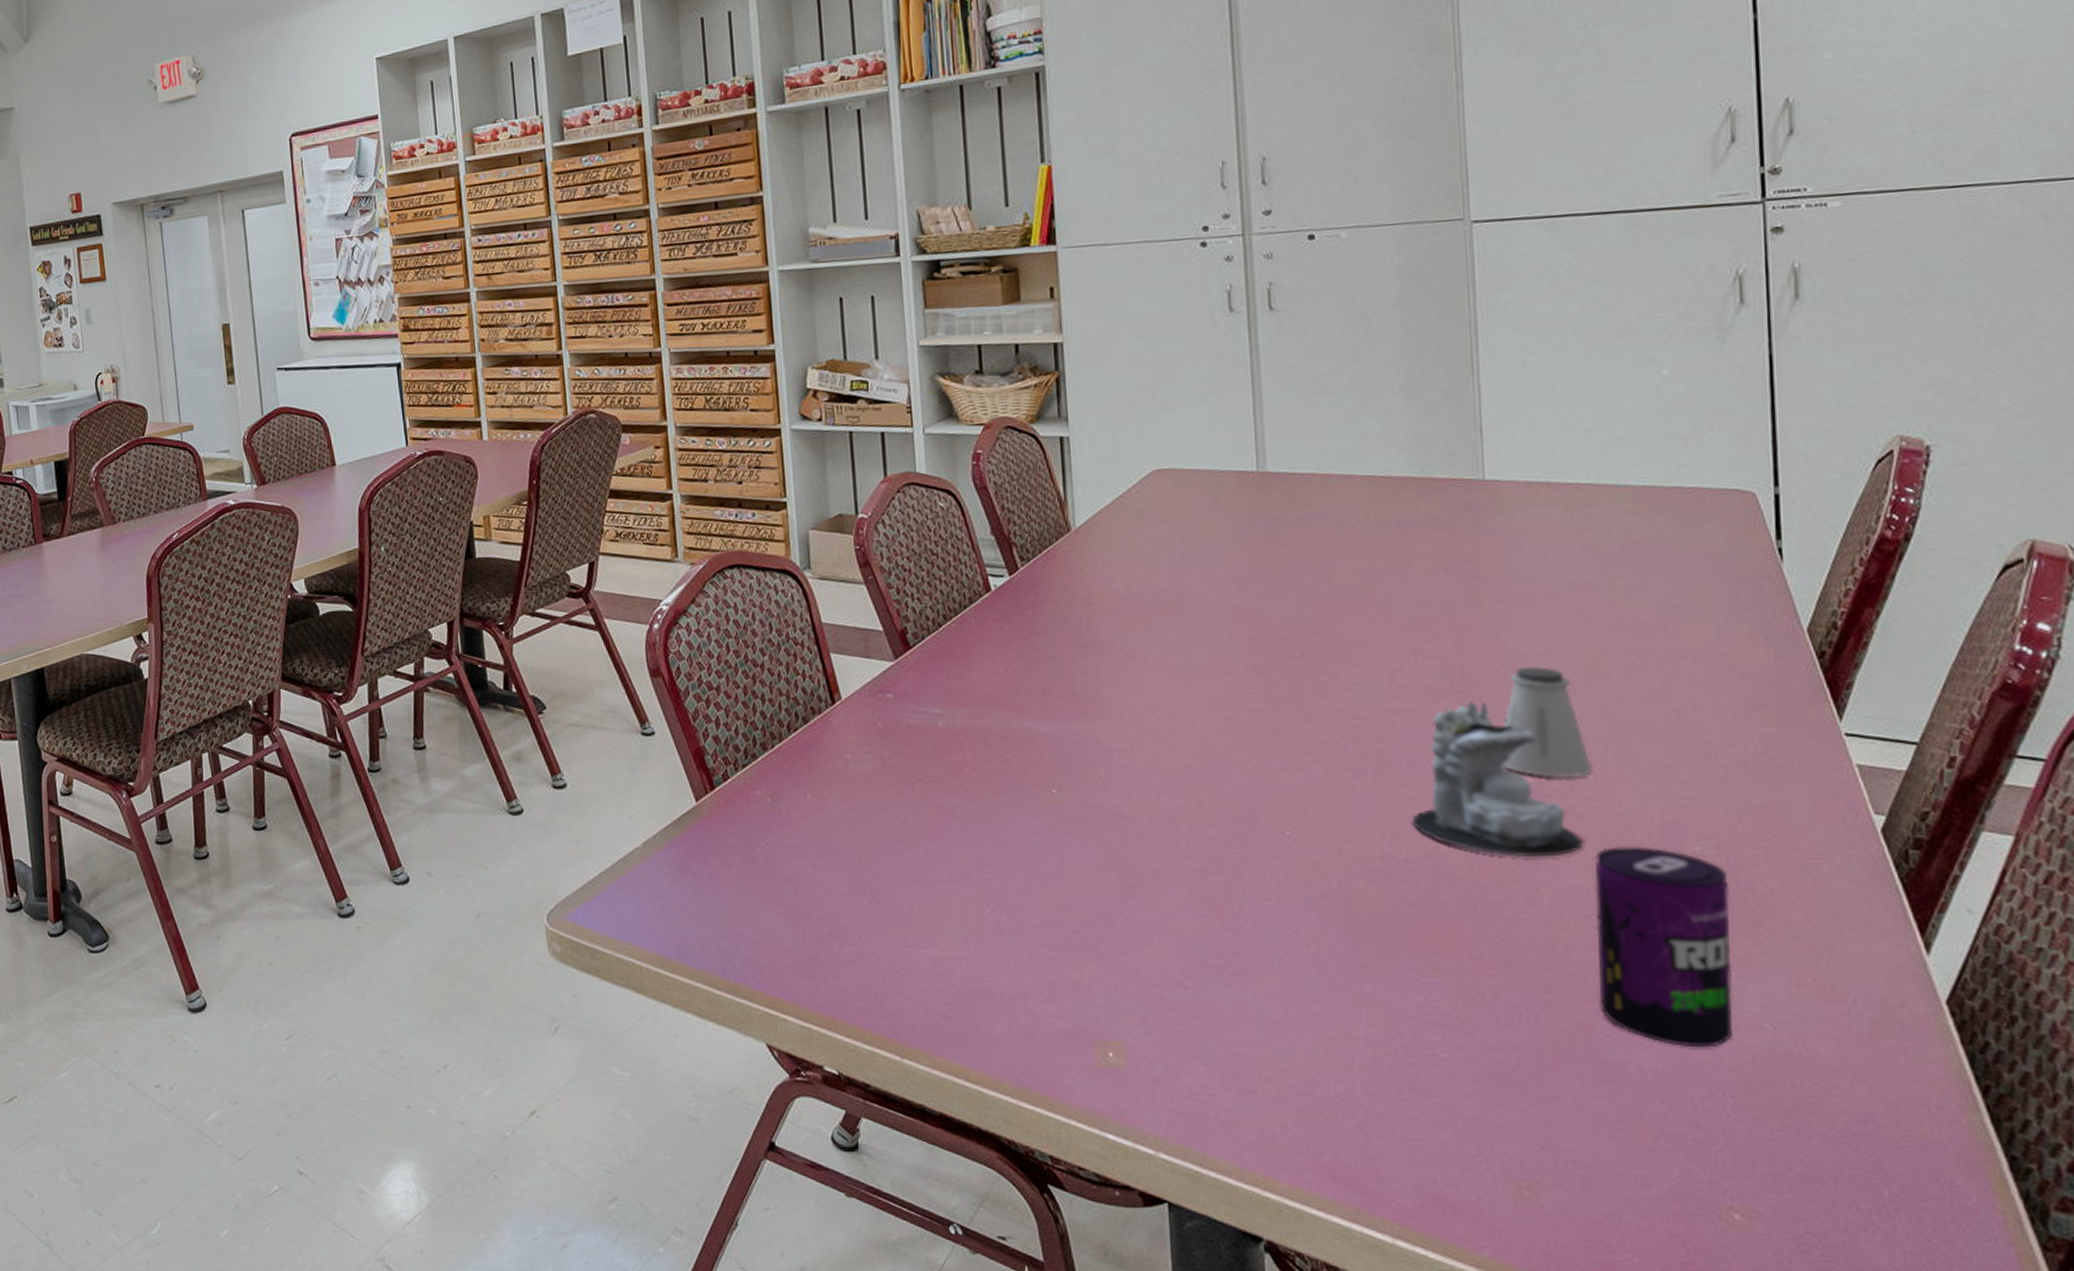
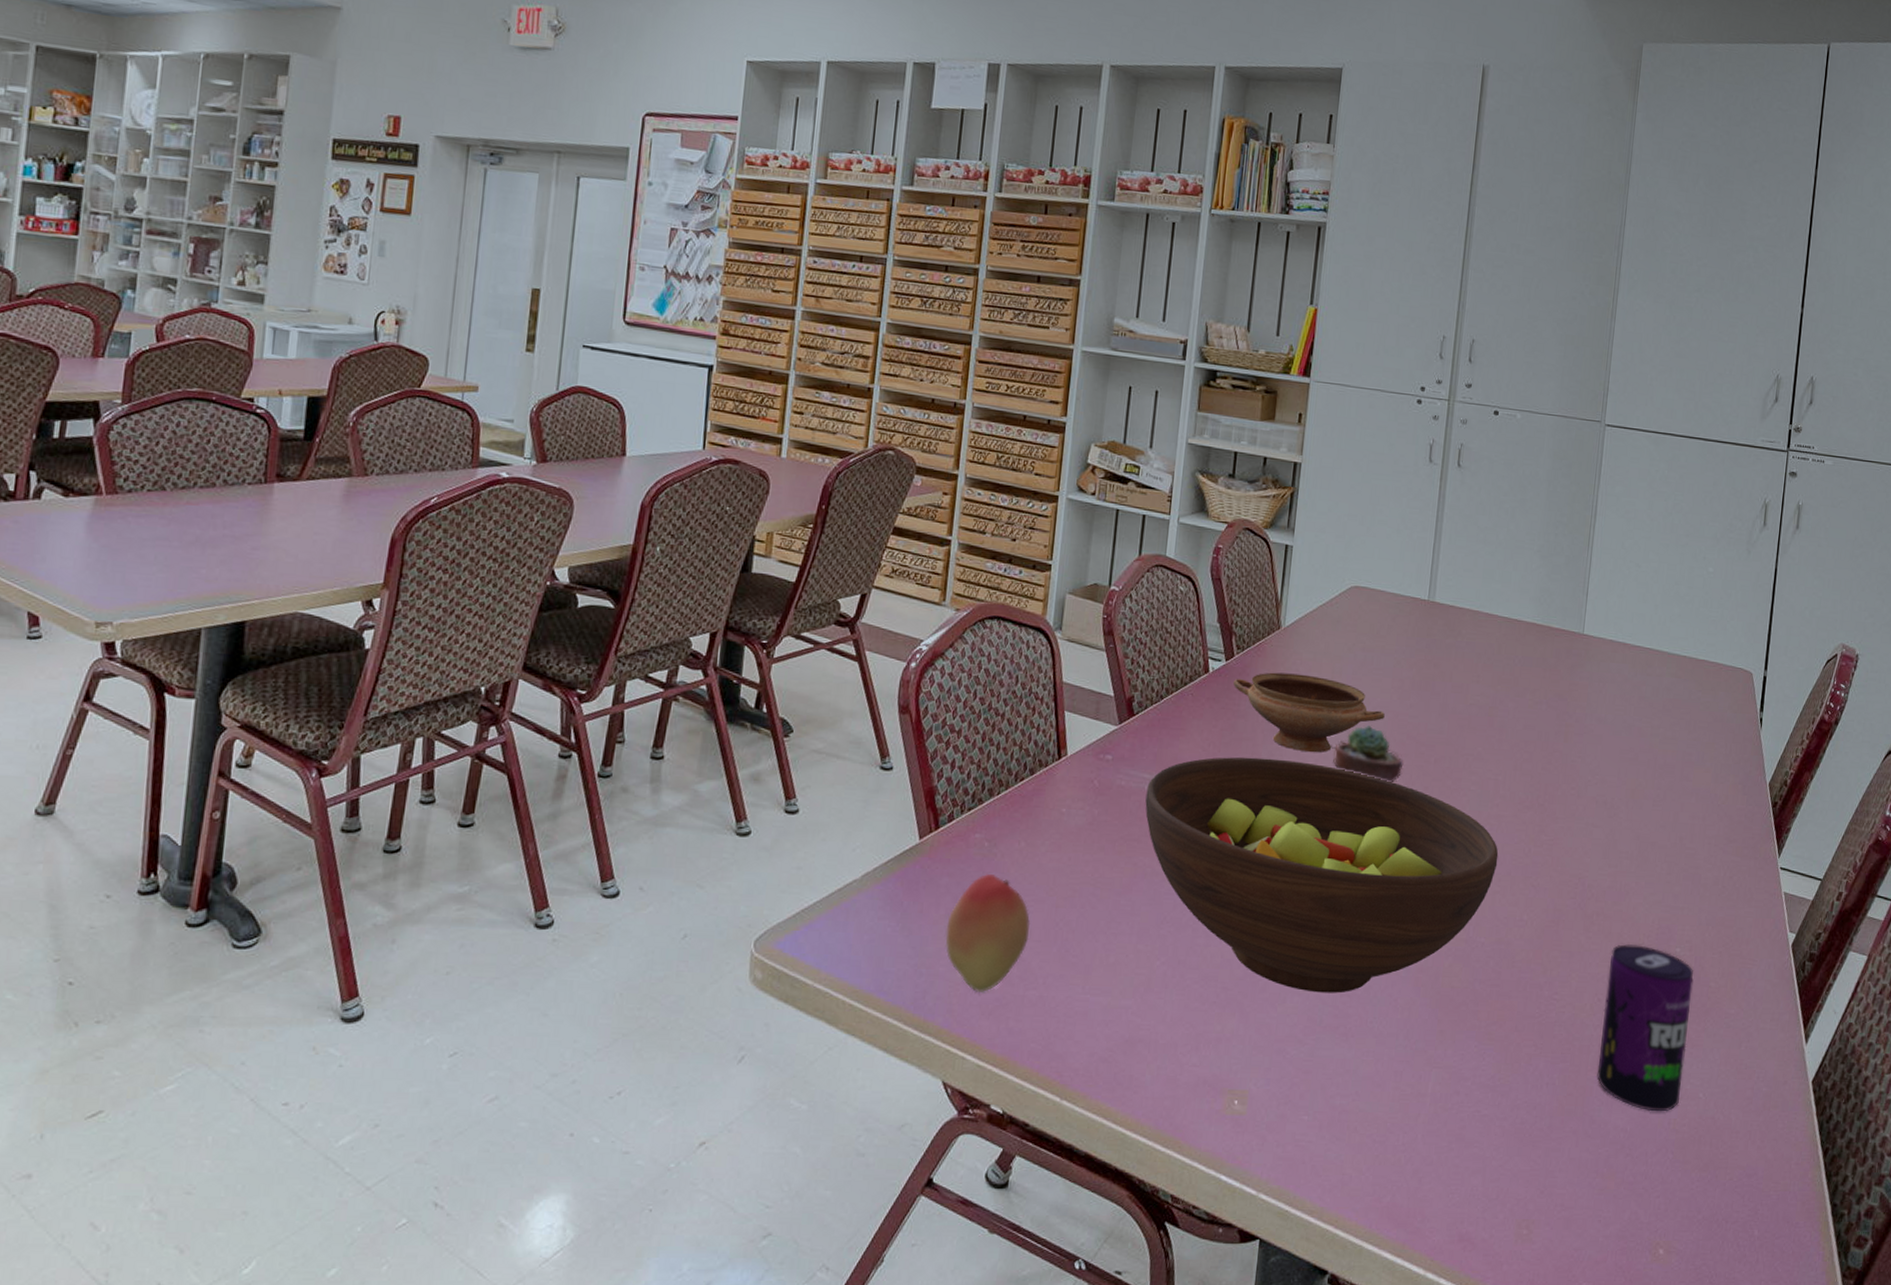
fruit: none [741,829,835,952] -> present [945,873,1031,992]
fruit bowl: none [940,675,1410,930] -> present [1145,757,1499,993]
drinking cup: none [1023,577,1223,664] -> present [1233,672,1385,753]
potted succulent: none [1164,625,1259,687] -> present [1333,726,1404,783]
candle: present [1411,701,1584,858] -> none [1491,815,1606,949]
saltshaker: present [1503,667,1593,778] -> none [1561,791,1620,884]

